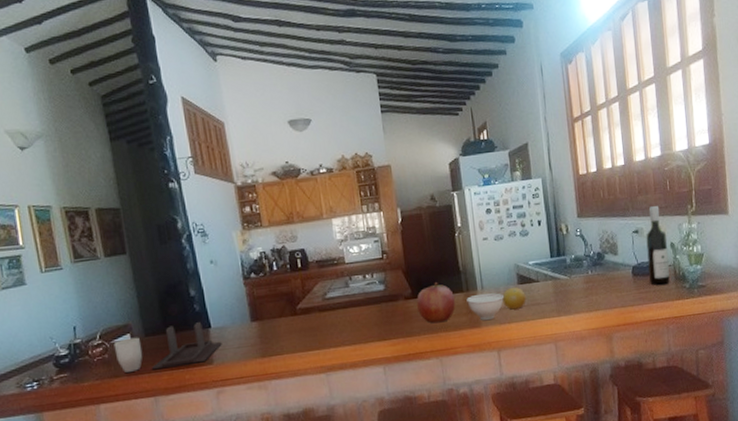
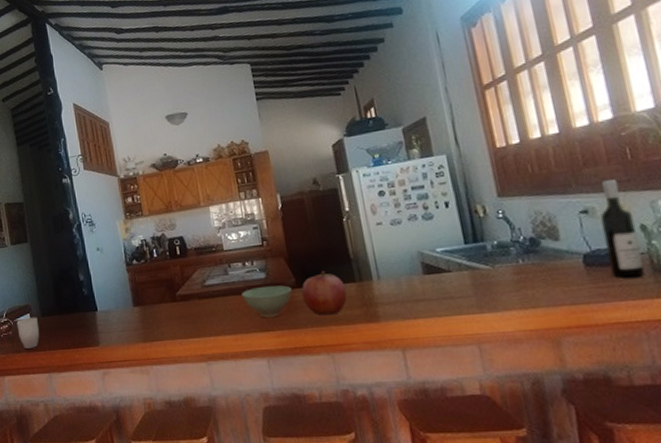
napkin holder: present [151,322,222,370] -> none [46,305,107,348]
bowl: none [361,296,408,328] -> present [242,285,292,319]
bowl: present [466,293,504,321] -> none [360,283,407,315]
fruit: present [502,287,526,310] -> none [404,277,436,304]

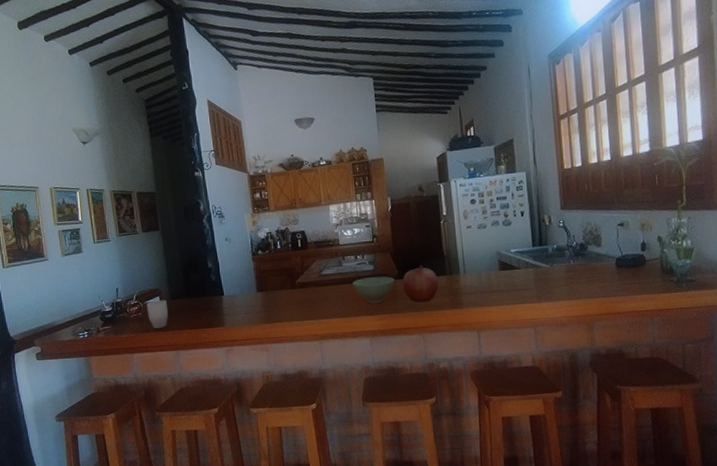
bottle: present [599,180,645,278] -> none [631,200,656,277]

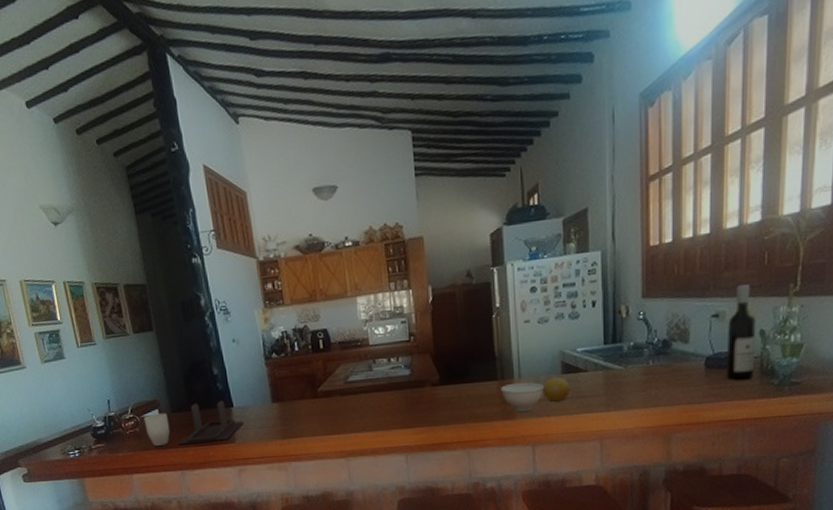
napkin holder: none [174,290,232,328] -> present [177,401,244,445]
bowl: present [352,276,394,304] -> none [385,382,435,416]
fruit: present [403,265,439,303] -> none [445,369,488,413]
bowl: none [449,277,485,303] -> present [501,382,544,413]
fruit: none [483,272,507,294] -> present [542,376,570,402]
bottle: none [631,200,656,277] -> present [727,285,757,380]

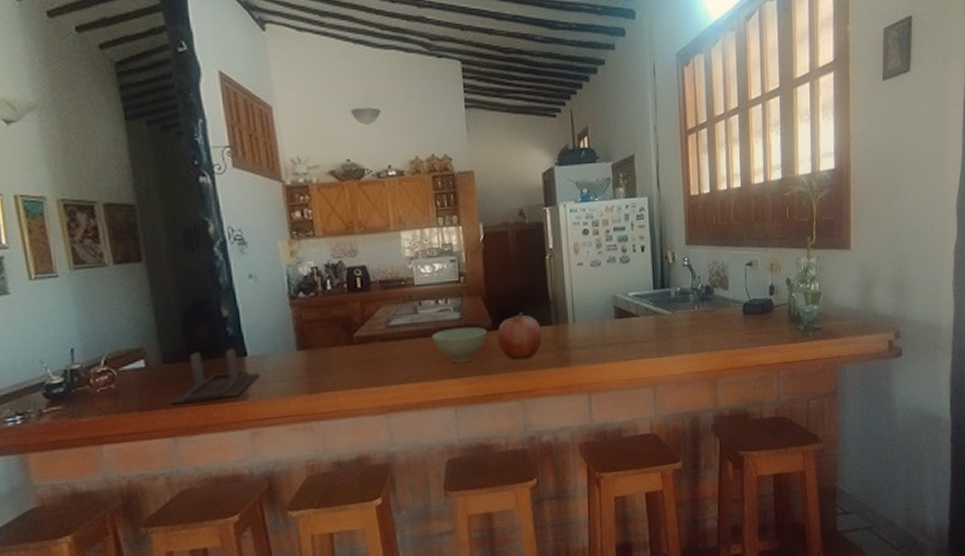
mug: present [143,413,171,446] -> none [122,364,160,407]
bowl: none [385,382,435,416] -> present [432,327,487,364]
fruit: none [445,369,488,413] -> present [497,312,542,360]
bowl: present [501,382,544,413] -> none [555,327,598,359]
fruit: present [542,376,570,402] -> none [596,321,623,348]
bottle: present [727,285,757,380] -> none [760,236,784,326]

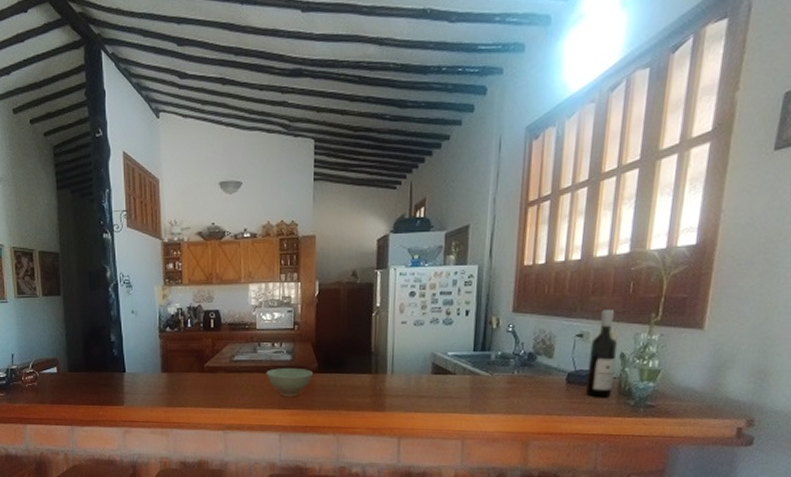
napkin holder: present [169,349,260,405] -> none [71,365,133,403]
fruit: present [497,312,542,360] -> none [322,360,361,401]
bottle: none [760,236,784,326] -> present [586,310,618,397]

